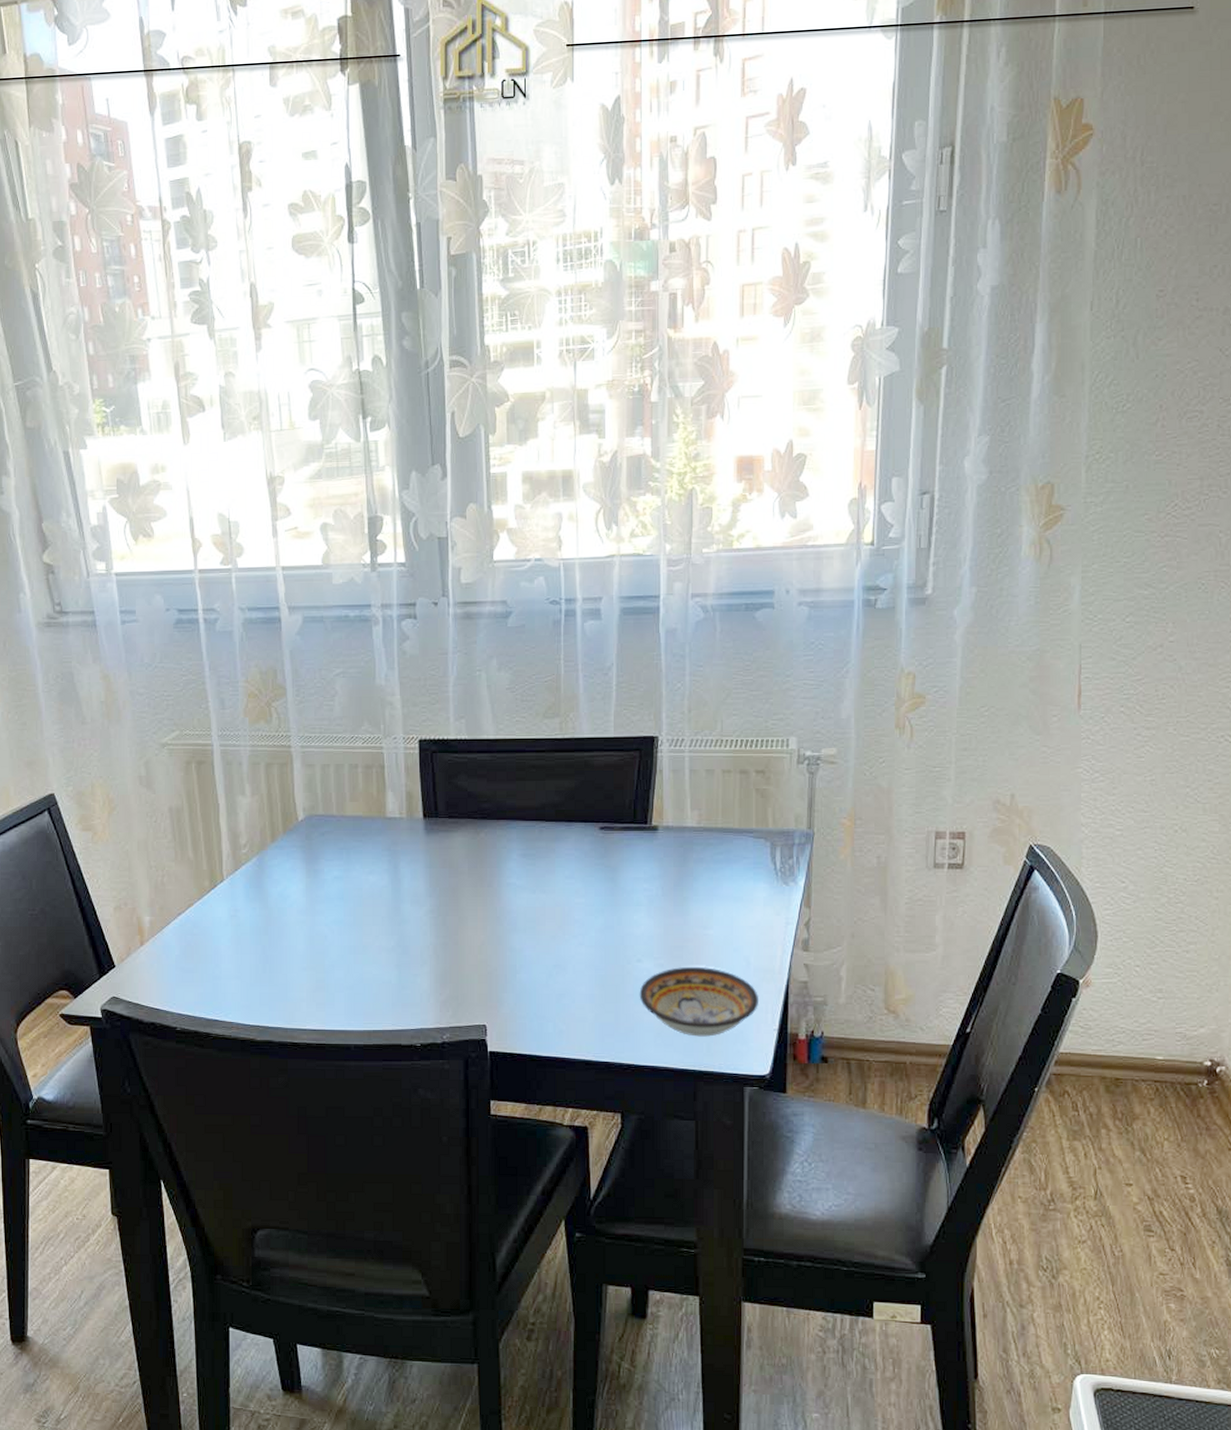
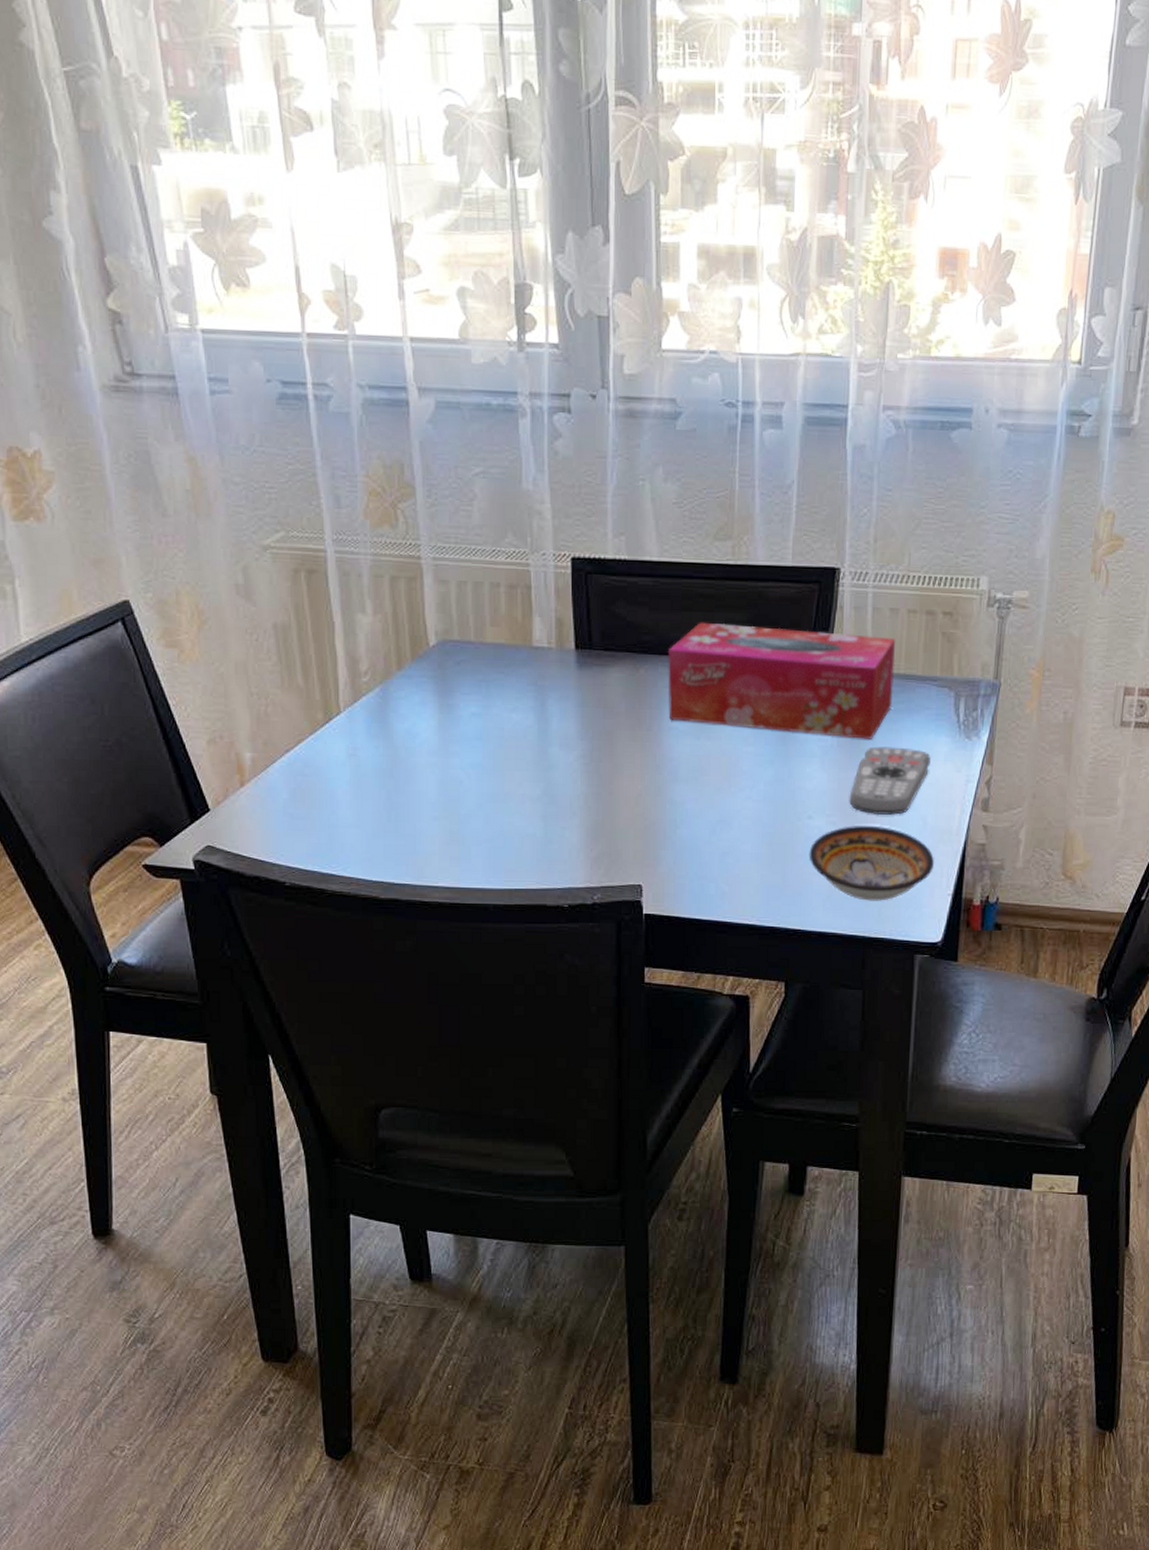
tissue box: none [504,789,713,888] -> present [667,622,896,739]
remote control: none [675,894,751,958] -> present [849,746,931,816]

